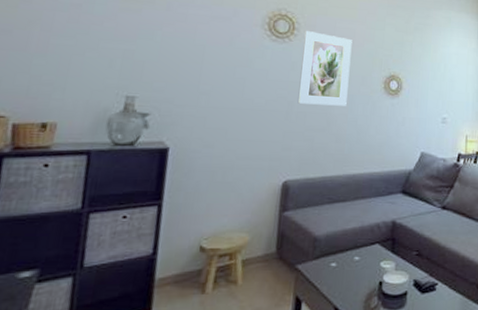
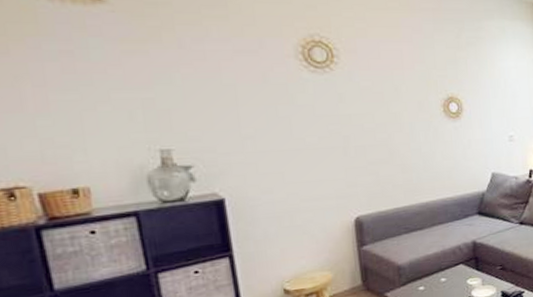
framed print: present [297,31,353,106] -> none [346,57,407,138]

